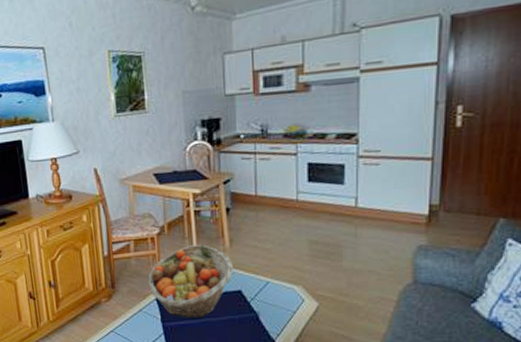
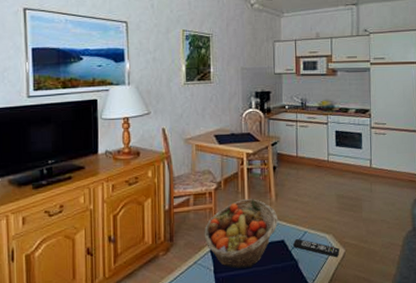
remote control: none [253,289,312,312] -> present [293,238,340,258]

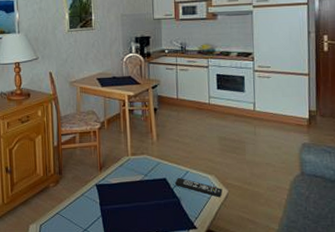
fruit basket: present [204,198,278,269] -> none [89,137,160,202]

